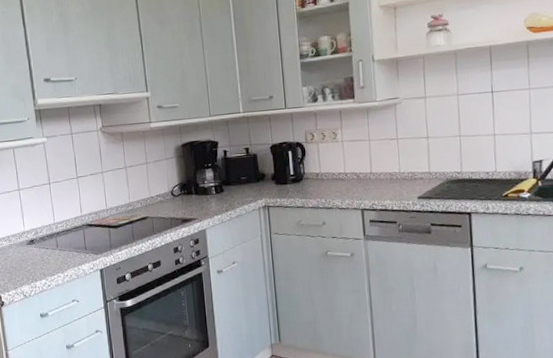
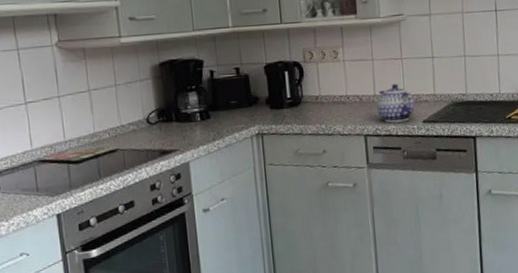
teapot: none [373,161,410,199] -> present [377,83,415,123]

